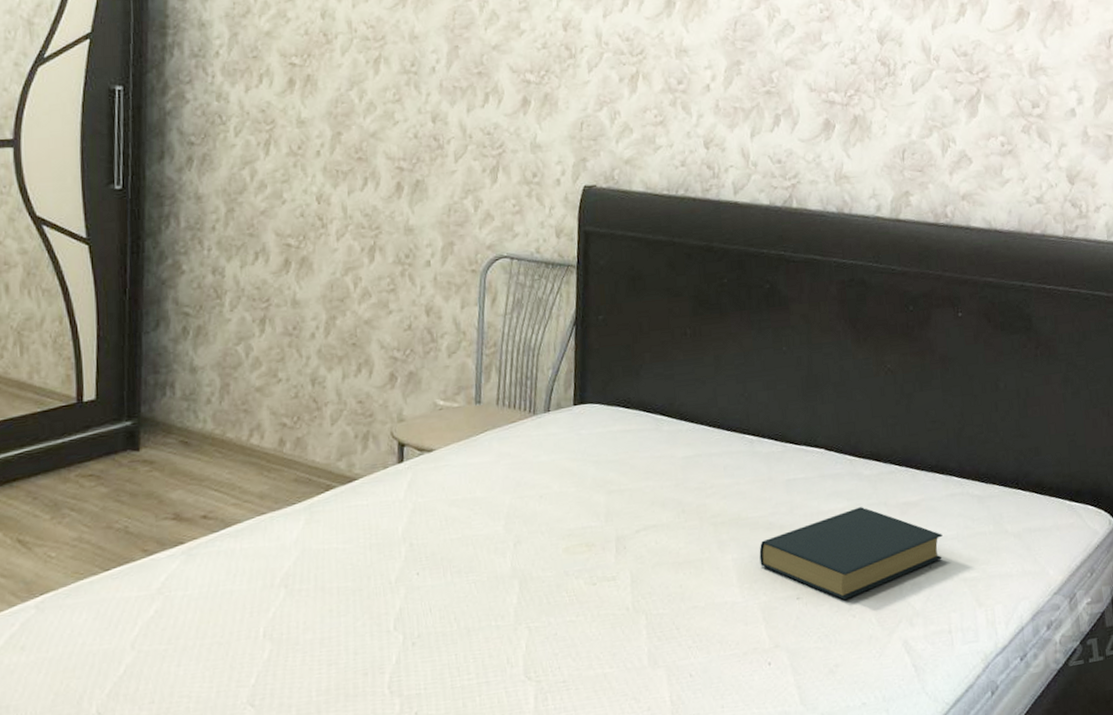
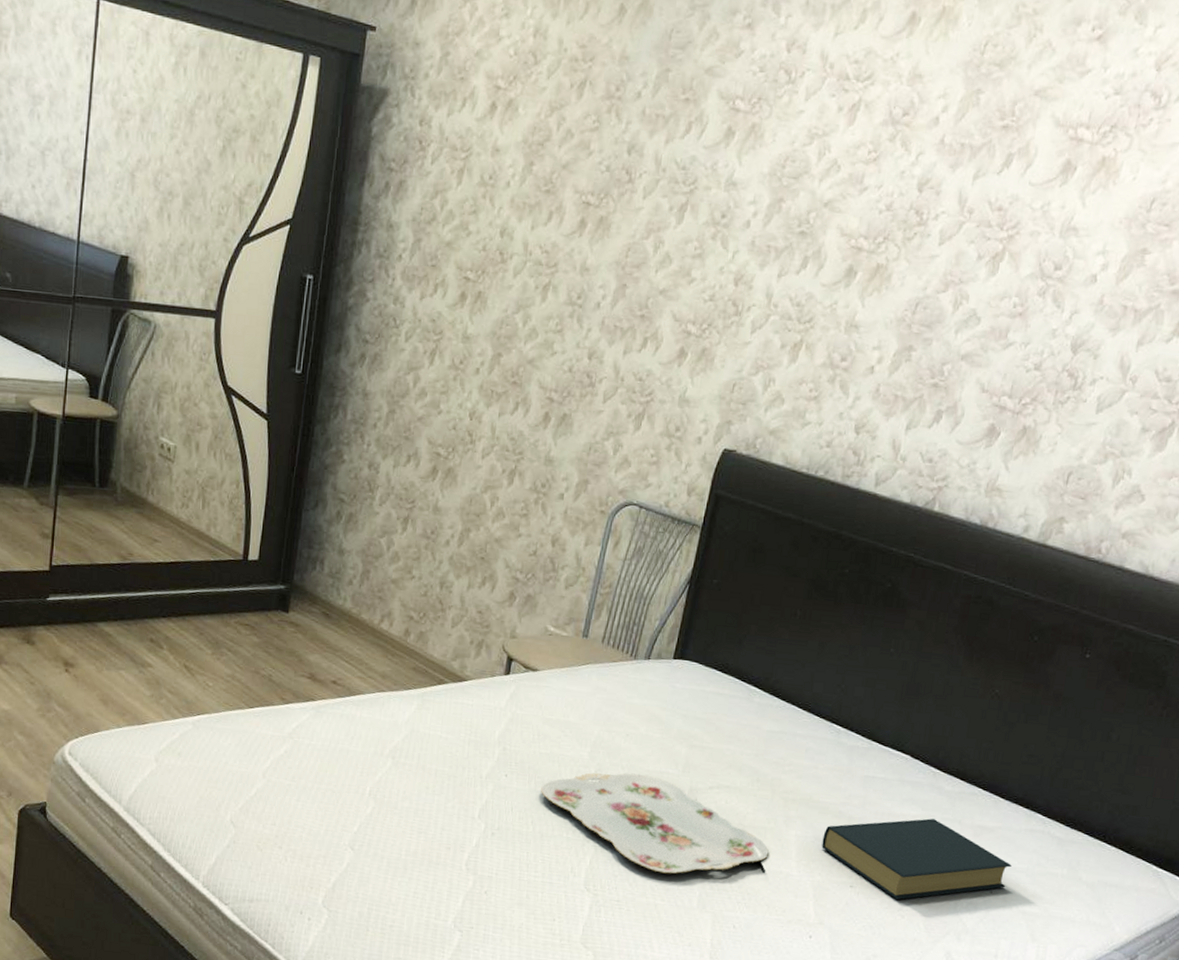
serving tray: none [459,534,710,638] -> present [541,773,769,874]

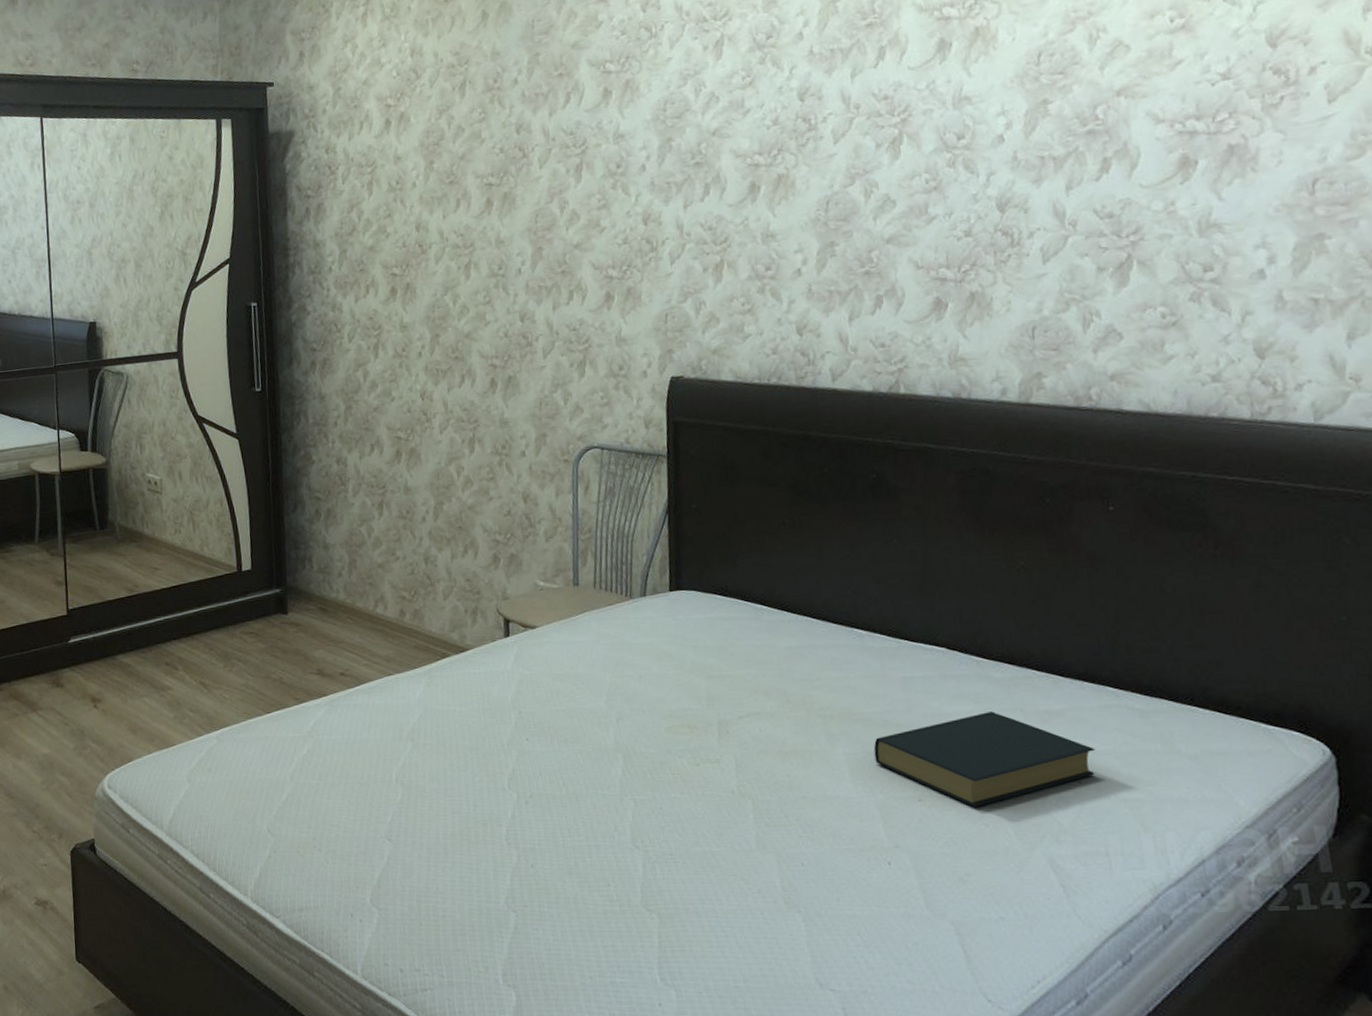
serving tray: present [541,773,769,874] -> none [565,715,820,817]

